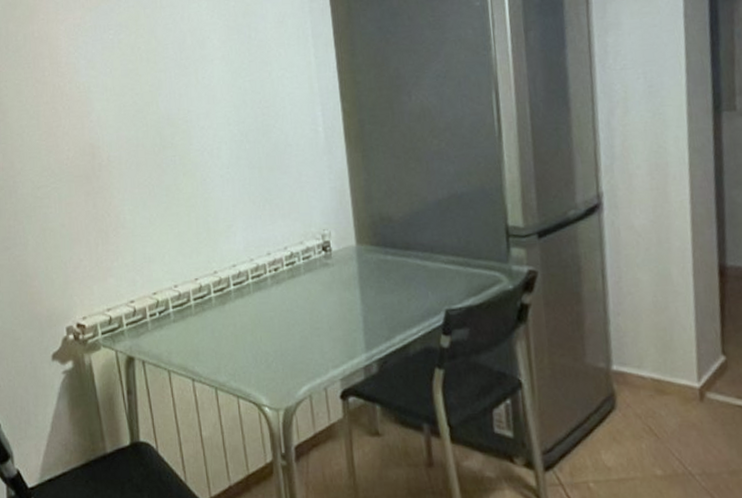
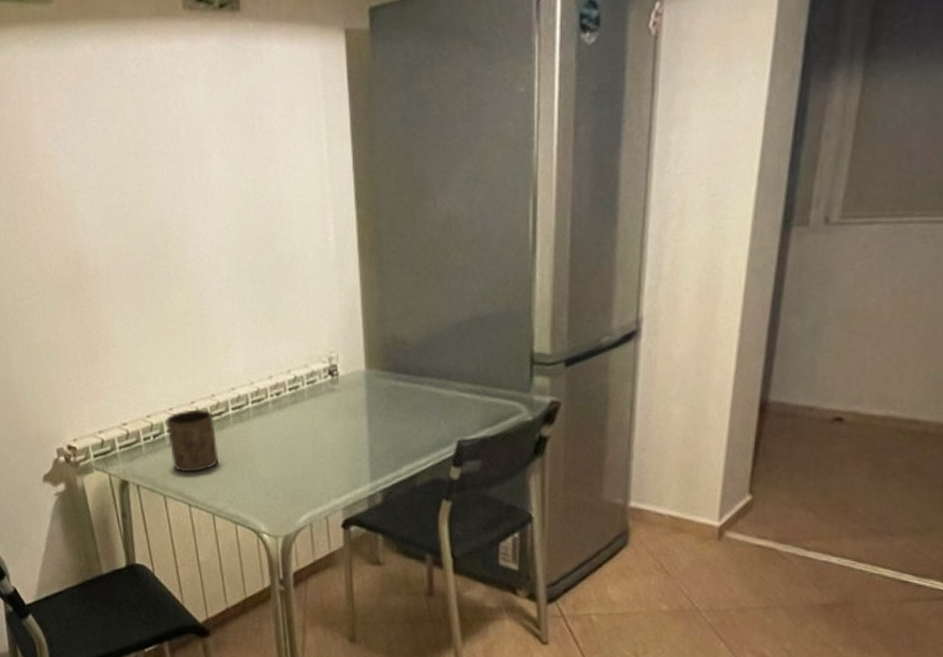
cup: none [171,286,221,347] -> present [165,409,219,472]

